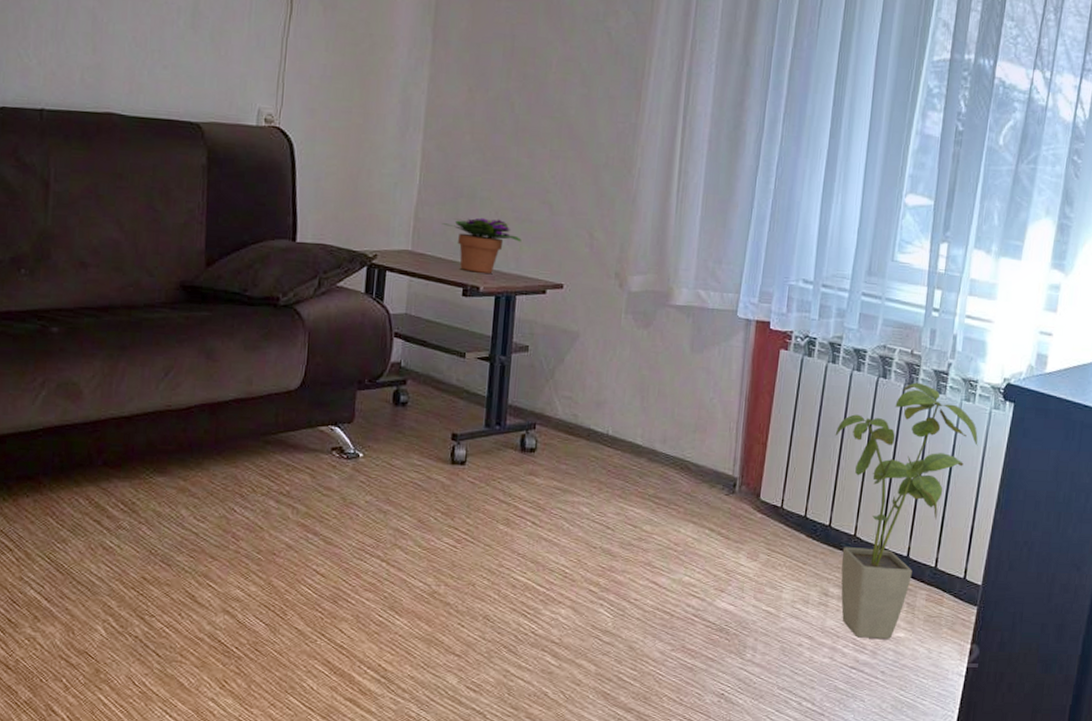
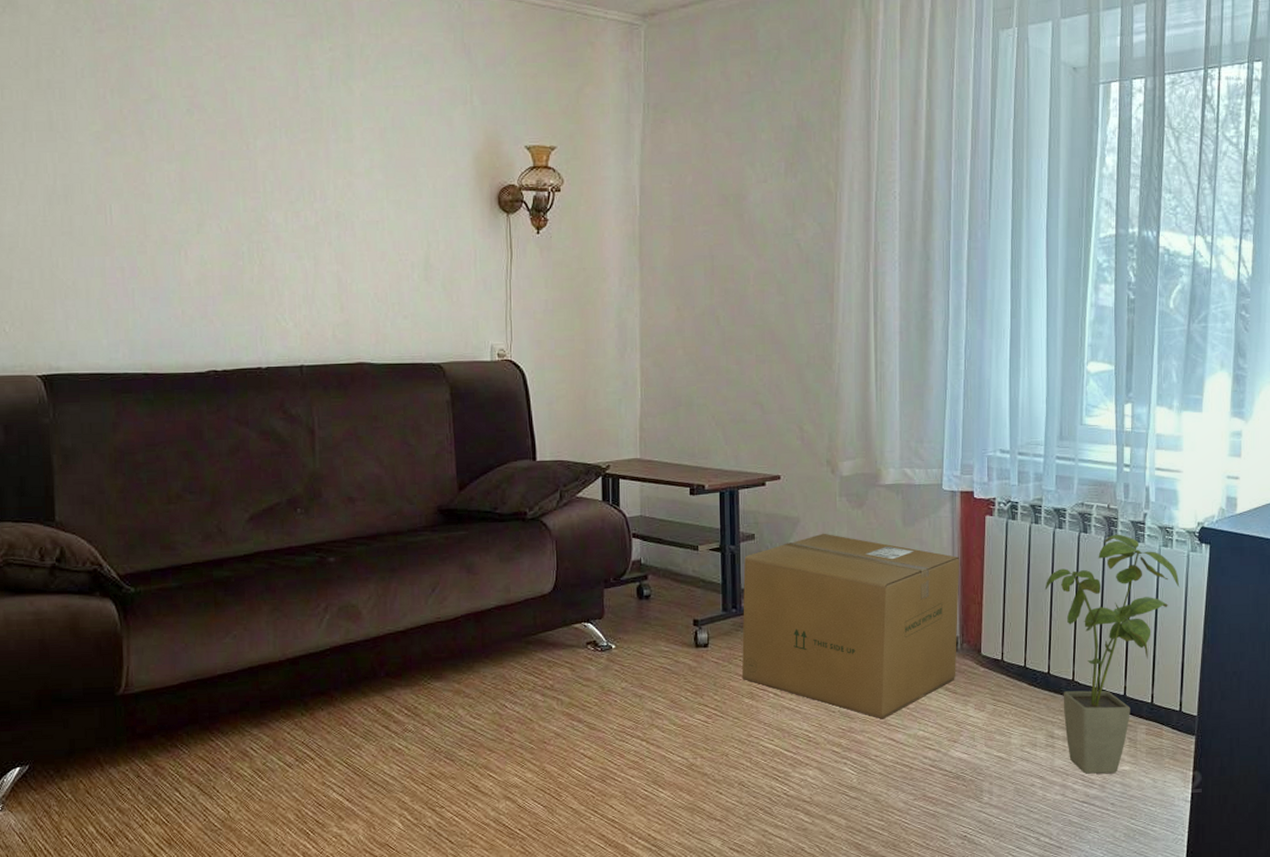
potted flower: present [442,217,522,273] -> none [665,422,738,473]
box: none [499,351,748,560] -> present [742,533,960,719]

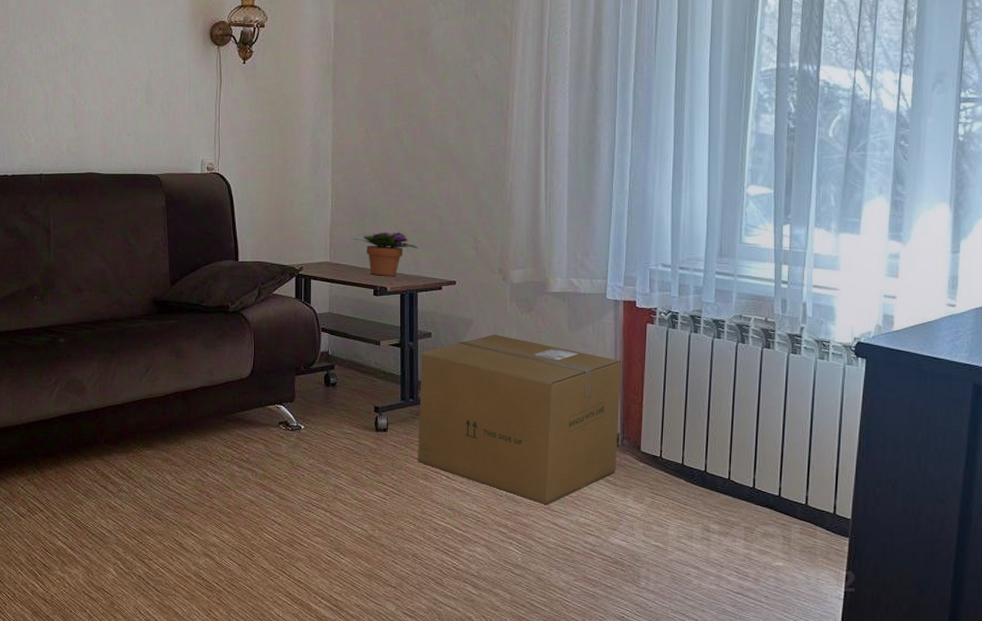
potted flower: none [665,422,738,473] -> present [352,232,418,276]
house plant: present [1044,534,1180,774] -> none [703,345,835,568]

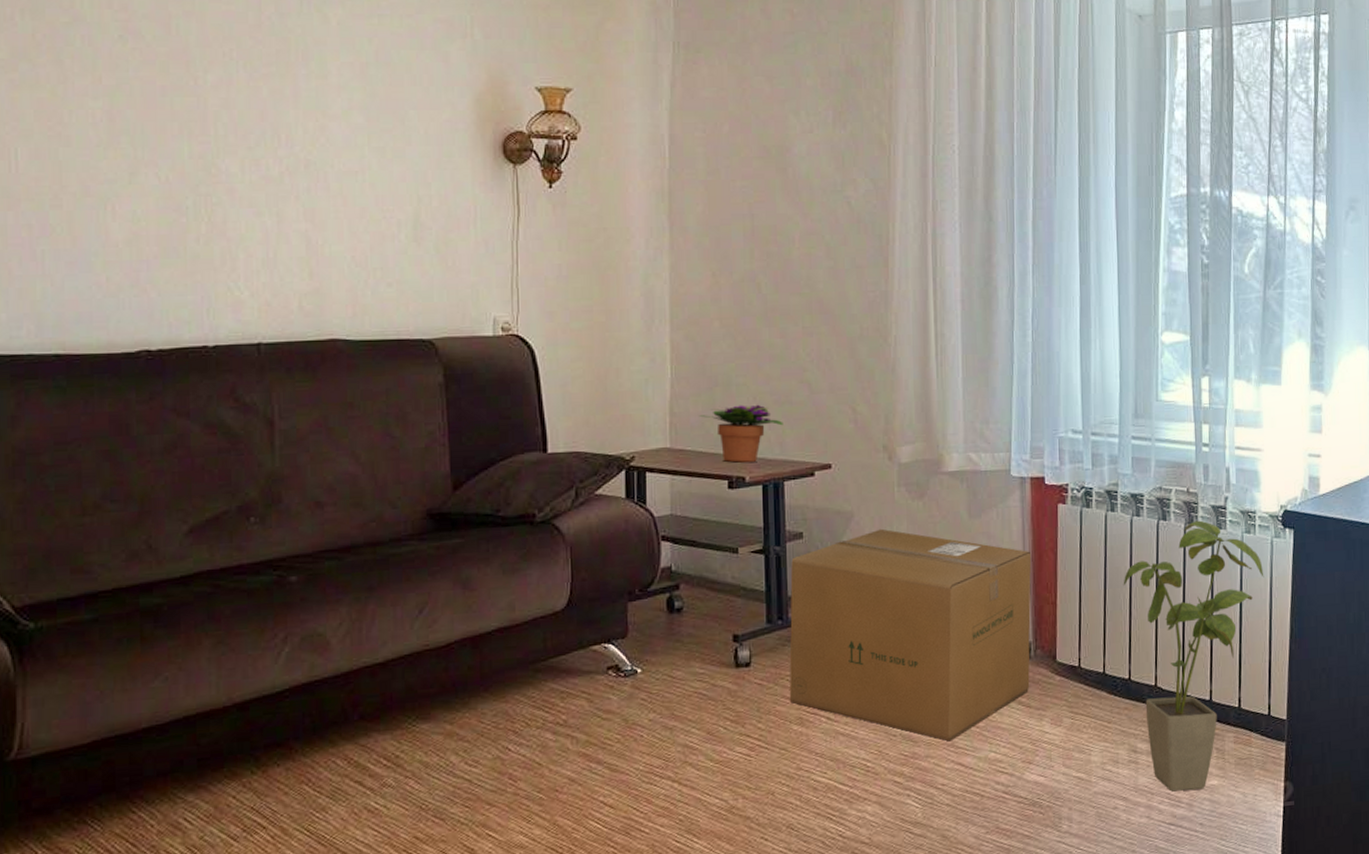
house plant: none [703,345,835,568] -> present [1123,520,1264,792]

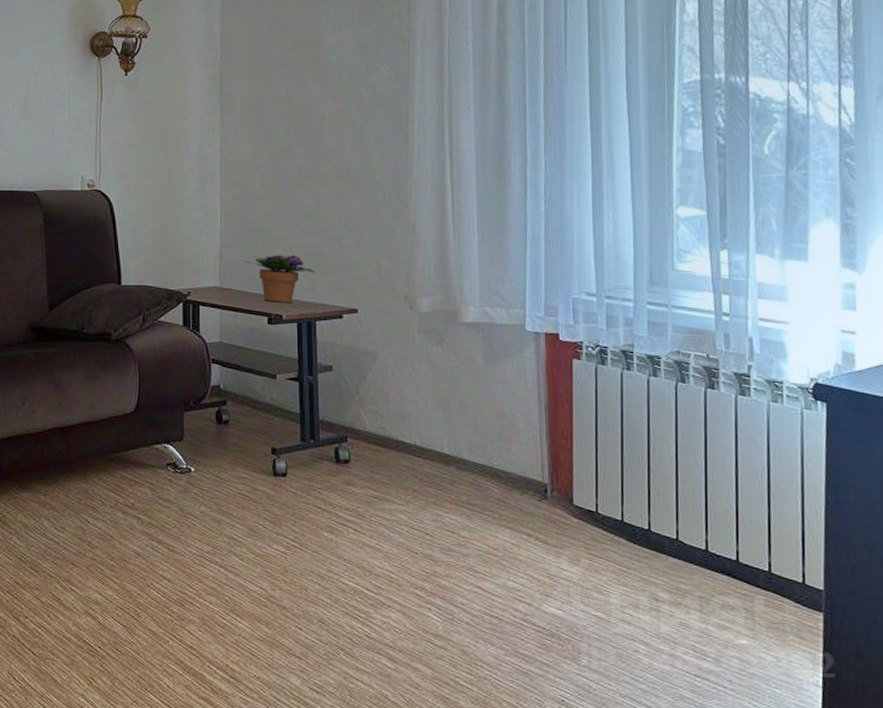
box: present [789,528,1032,742] -> none [321,368,547,565]
house plant: present [1123,520,1264,792] -> none [640,386,794,646]

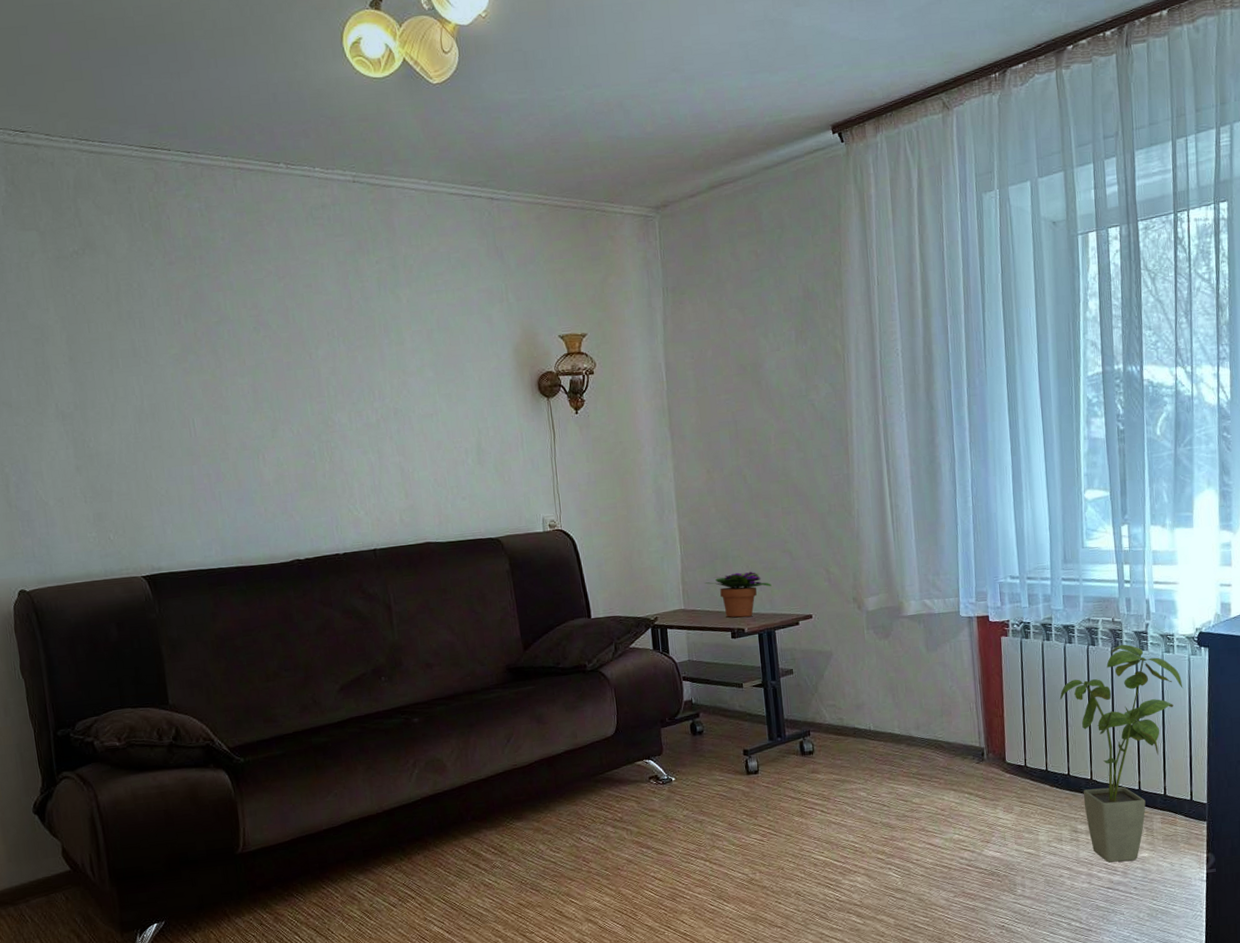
house plant: none [640,386,794,646] -> present [1059,644,1183,863]

